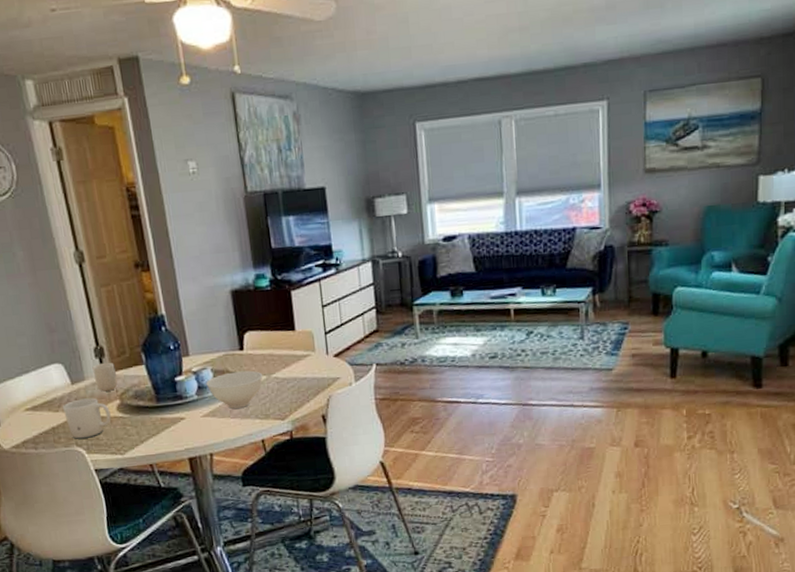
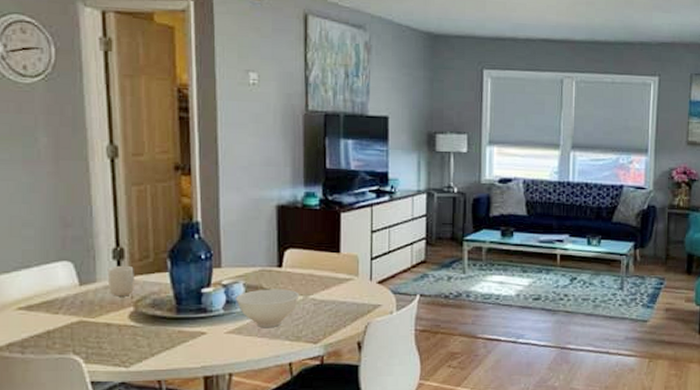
mug: present [63,398,112,439] -> none [65,302,120,346]

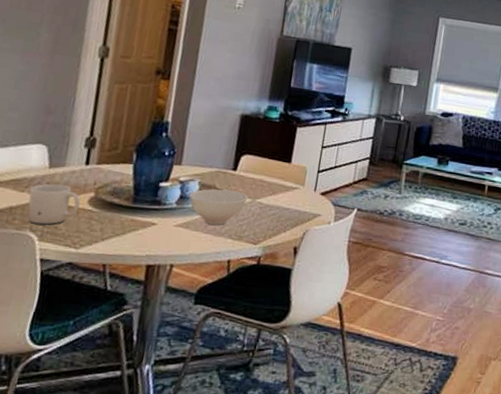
mug: none [65,302,120,346] -> present [27,184,81,225]
cup: present [107,265,134,297] -> none [75,153,102,183]

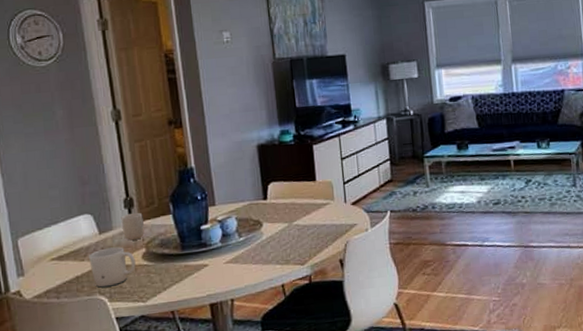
cup: none [75,153,102,183] -> present [121,212,144,241]
bowl: present [189,188,248,226] -> none [230,218,285,256]

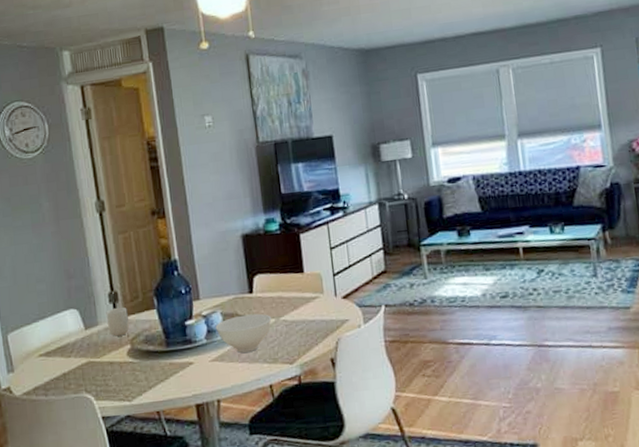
mug: present [89,246,136,288] -> none [75,343,121,385]
bowl: none [230,218,285,256] -> present [215,313,272,354]

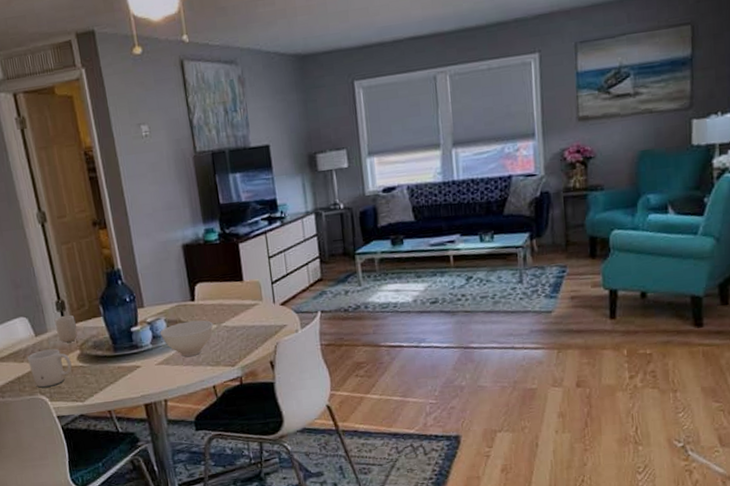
mug: none [75,343,121,385] -> present [27,348,72,388]

